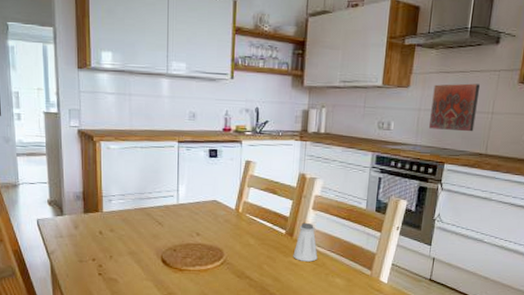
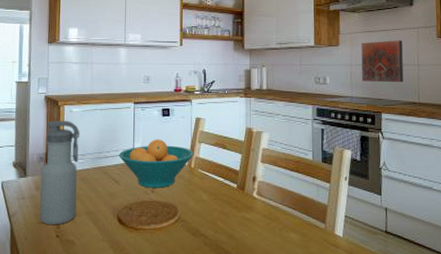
water bottle: none [79,157,119,264] -> present [39,120,80,226]
fruit bowl: none [162,181,242,232] -> present [119,139,194,188]
saltshaker: present [293,222,318,262] -> none [246,175,270,216]

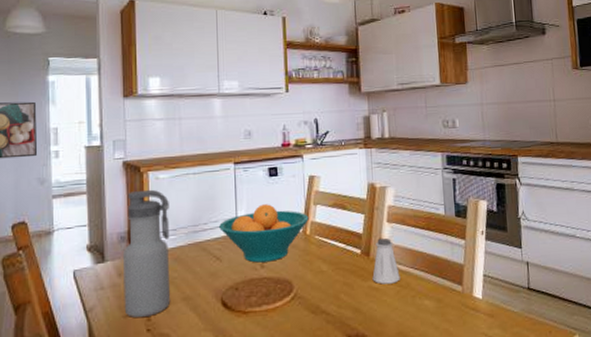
saltshaker: none [246,175,270,216] -> present [372,238,400,284]
decorative tile: present [361,40,404,83] -> none [491,73,540,122]

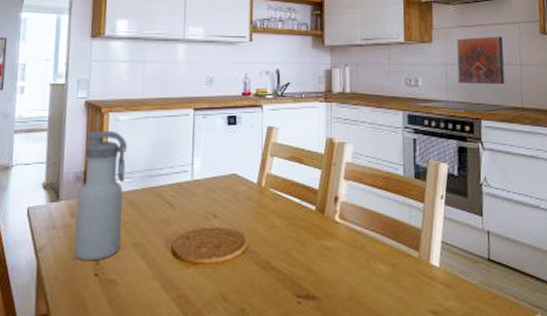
fruit bowl: present [219,204,309,263] -> none [175,153,265,212]
saltshaker: present [372,238,400,284] -> none [326,195,355,244]
decorative tile: none [491,73,540,122] -> present [457,36,505,85]

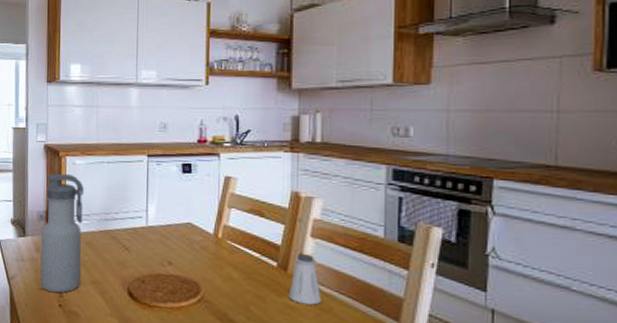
saltshaker: none [326,195,355,244] -> present [288,253,322,305]
decorative tile: present [457,36,505,85] -> none [465,75,535,137]

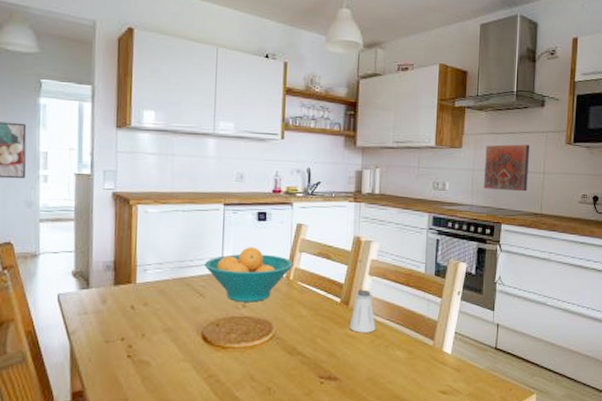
water bottle: present [40,173,84,294] -> none [106,222,157,344]
fruit bowl: none [130,201,222,260] -> present [205,247,293,302]
decorative tile: none [465,75,535,137] -> present [484,144,530,192]

